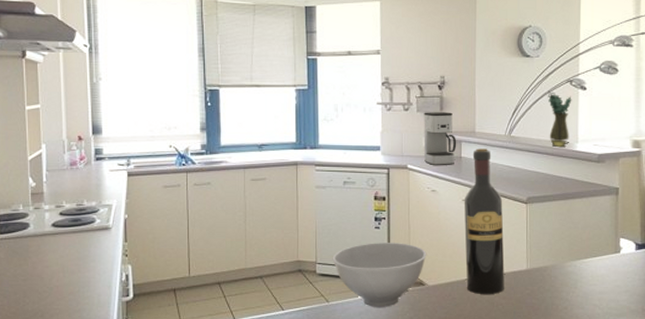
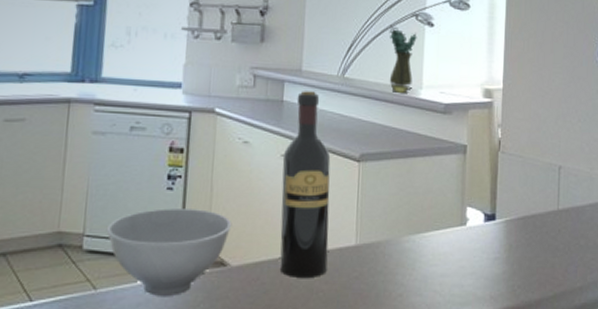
coffee maker: present [423,111,457,165] -> none [237,42,279,110]

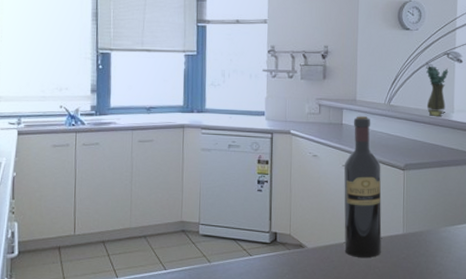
bowl: present [106,208,233,296] -> none [215,205,307,268]

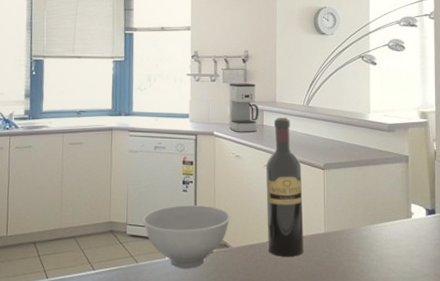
bowl: none [215,205,307,268] -> present [142,205,231,268]
coffee maker: none [307,79,339,131] -> present [229,82,259,132]
vase: present [425,62,449,116] -> none [341,65,364,117]

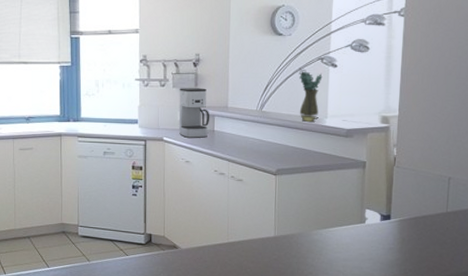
bowl: present [142,205,231,268] -> none [93,208,181,267]
wine bottle: present [265,117,304,257] -> none [215,123,253,258]
vase: none [341,65,364,117] -> present [298,68,323,122]

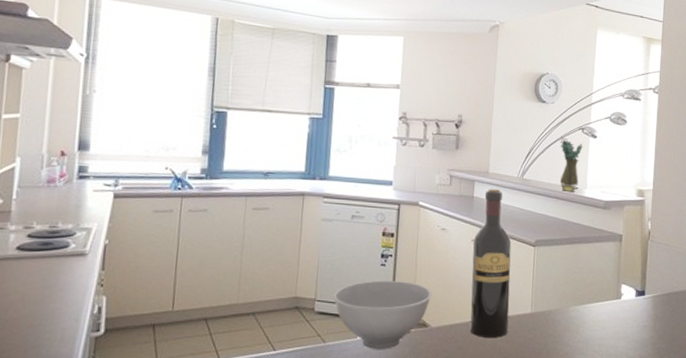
bowl: none [93,208,181,267] -> present [333,280,433,349]
coffee maker: present [179,87,210,138] -> none [436,149,470,204]
wine bottle: none [215,123,253,258] -> present [470,189,512,338]

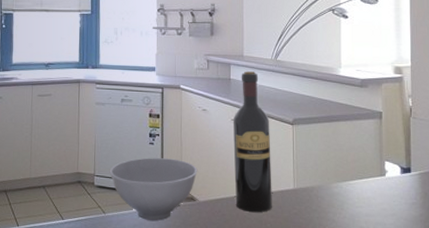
vase: present [559,136,583,192] -> none [311,18,335,71]

